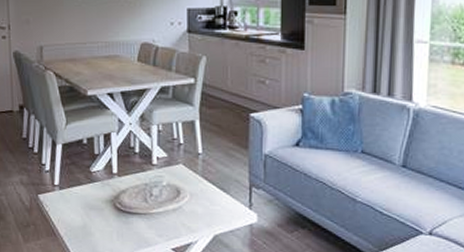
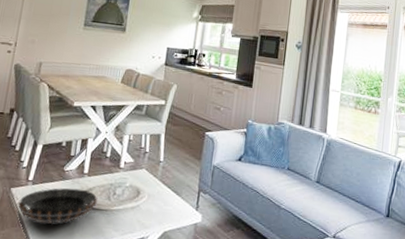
decorative bowl: none [49,191,133,232] -> present [17,188,98,224]

